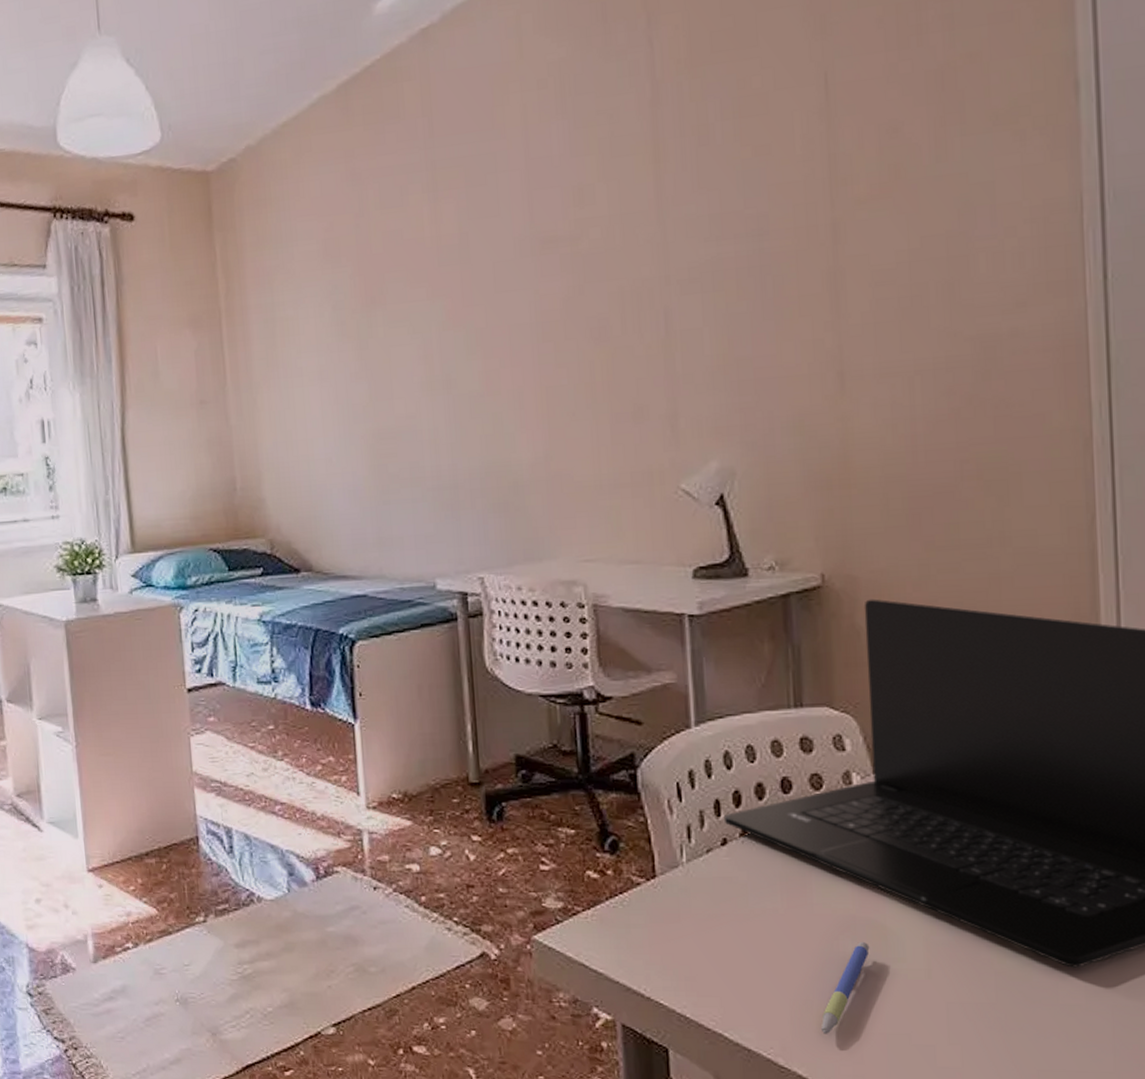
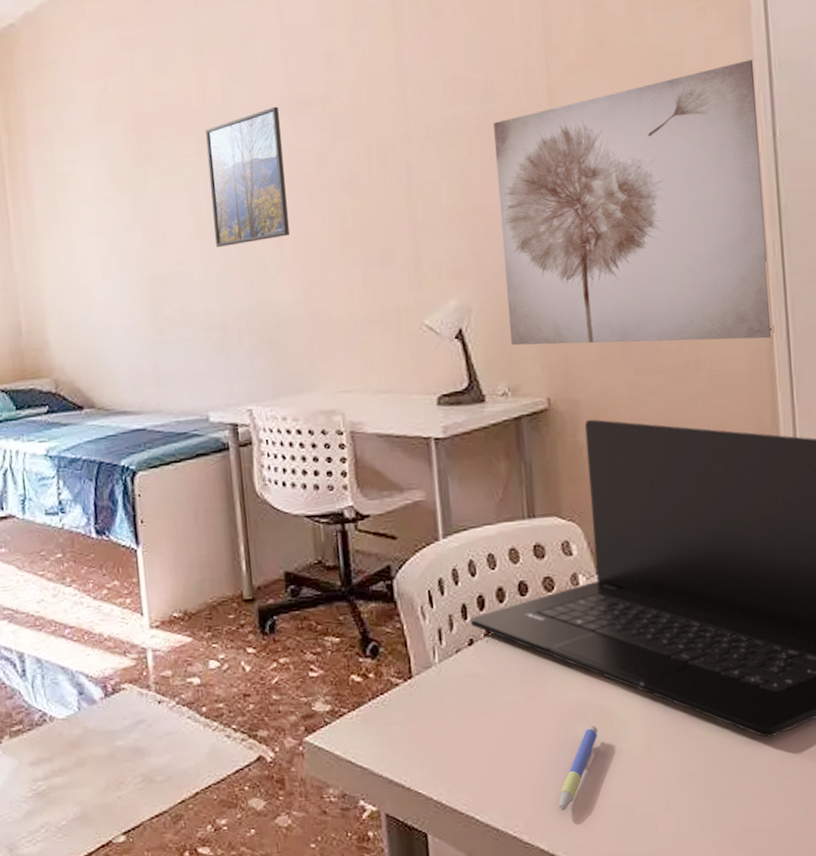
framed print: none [439,246,530,400] -> present [205,106,289,247]
wall art: none [767,190,1098,514] -> present [493,59,774,346]

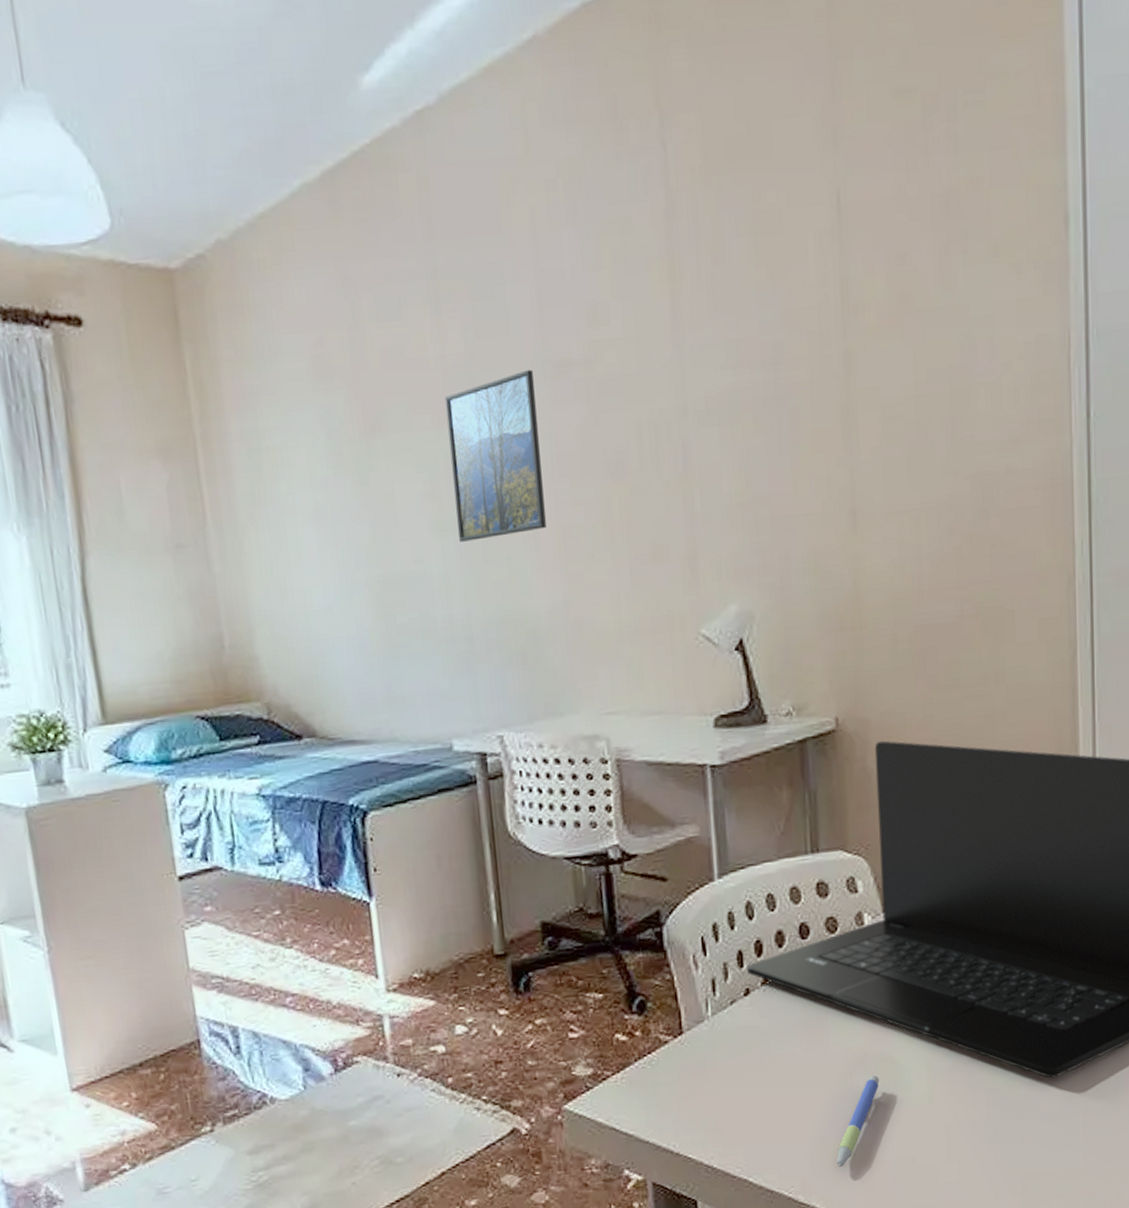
wall art: present [493,59,774,346] -> none [782,326,1078,658]

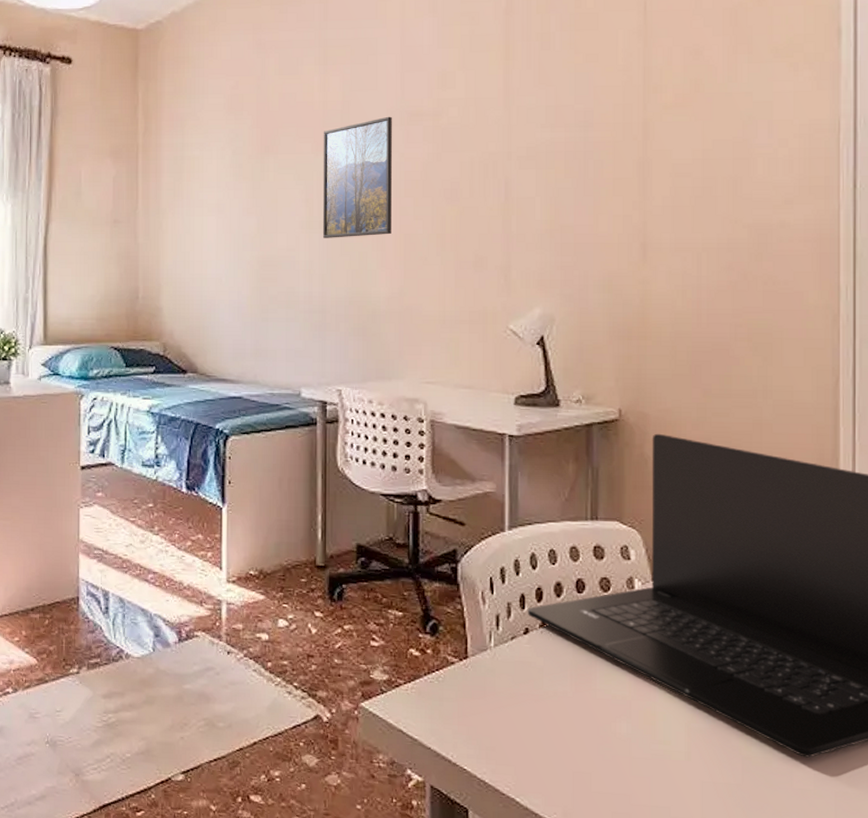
pen: present [837,1074,880,1167] -> none [598,724,641,804]

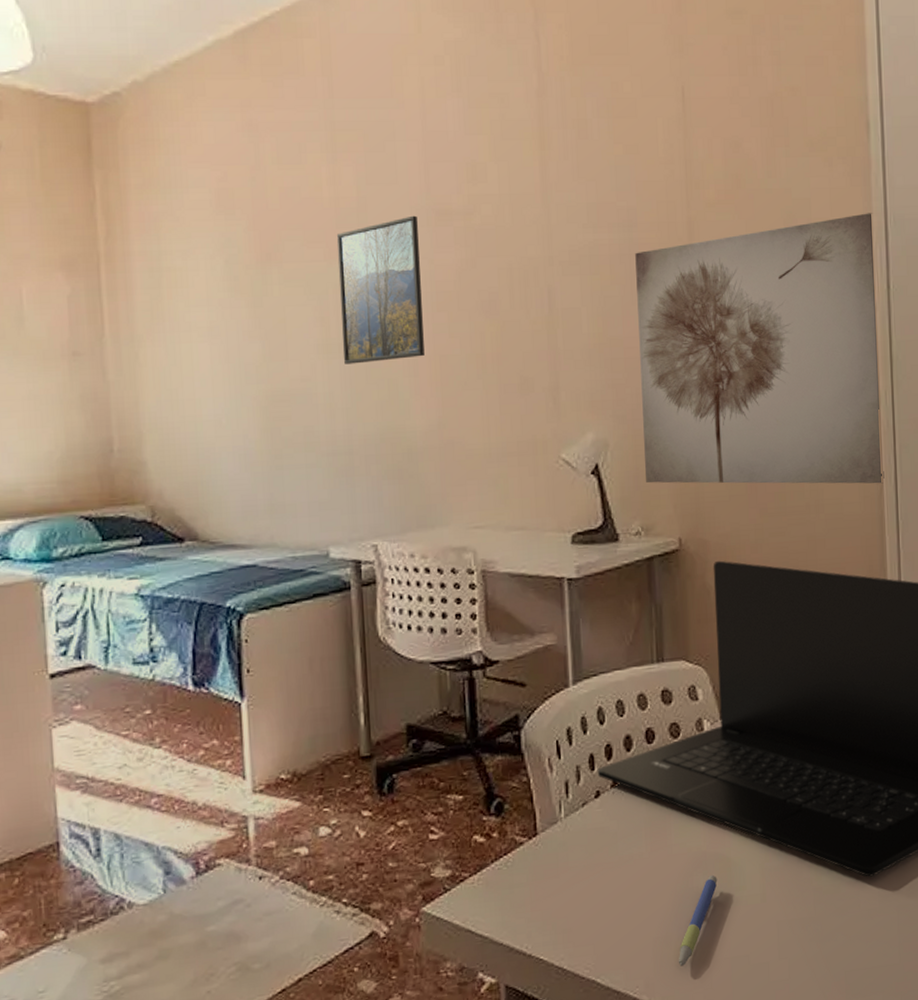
wall art: none [588,115,841,376] -> present [635,213,885,484]
pen: none [598,724,641,804] -> present [679,874,718,966]

